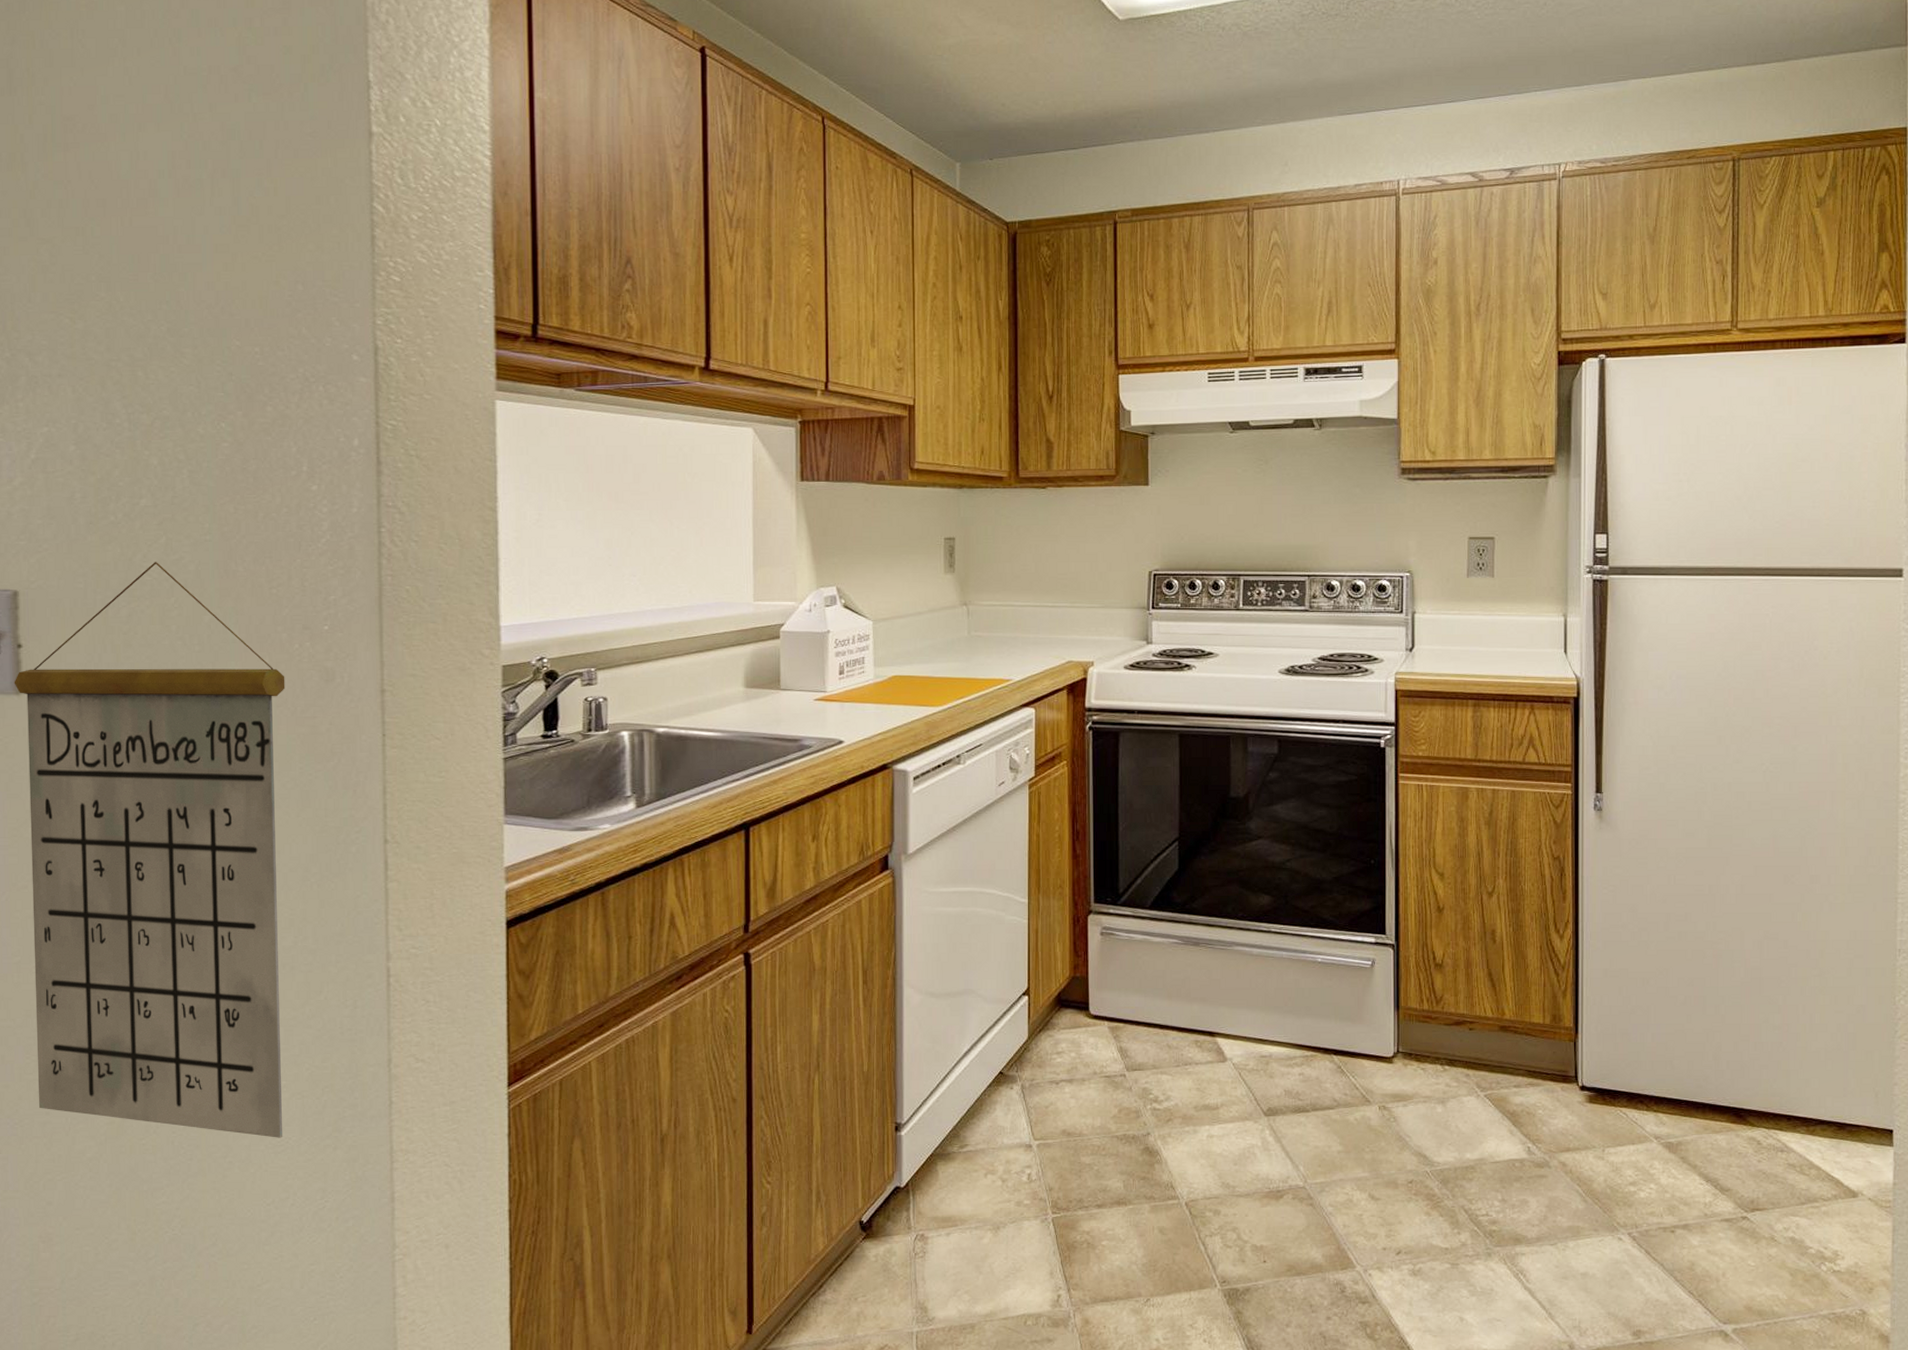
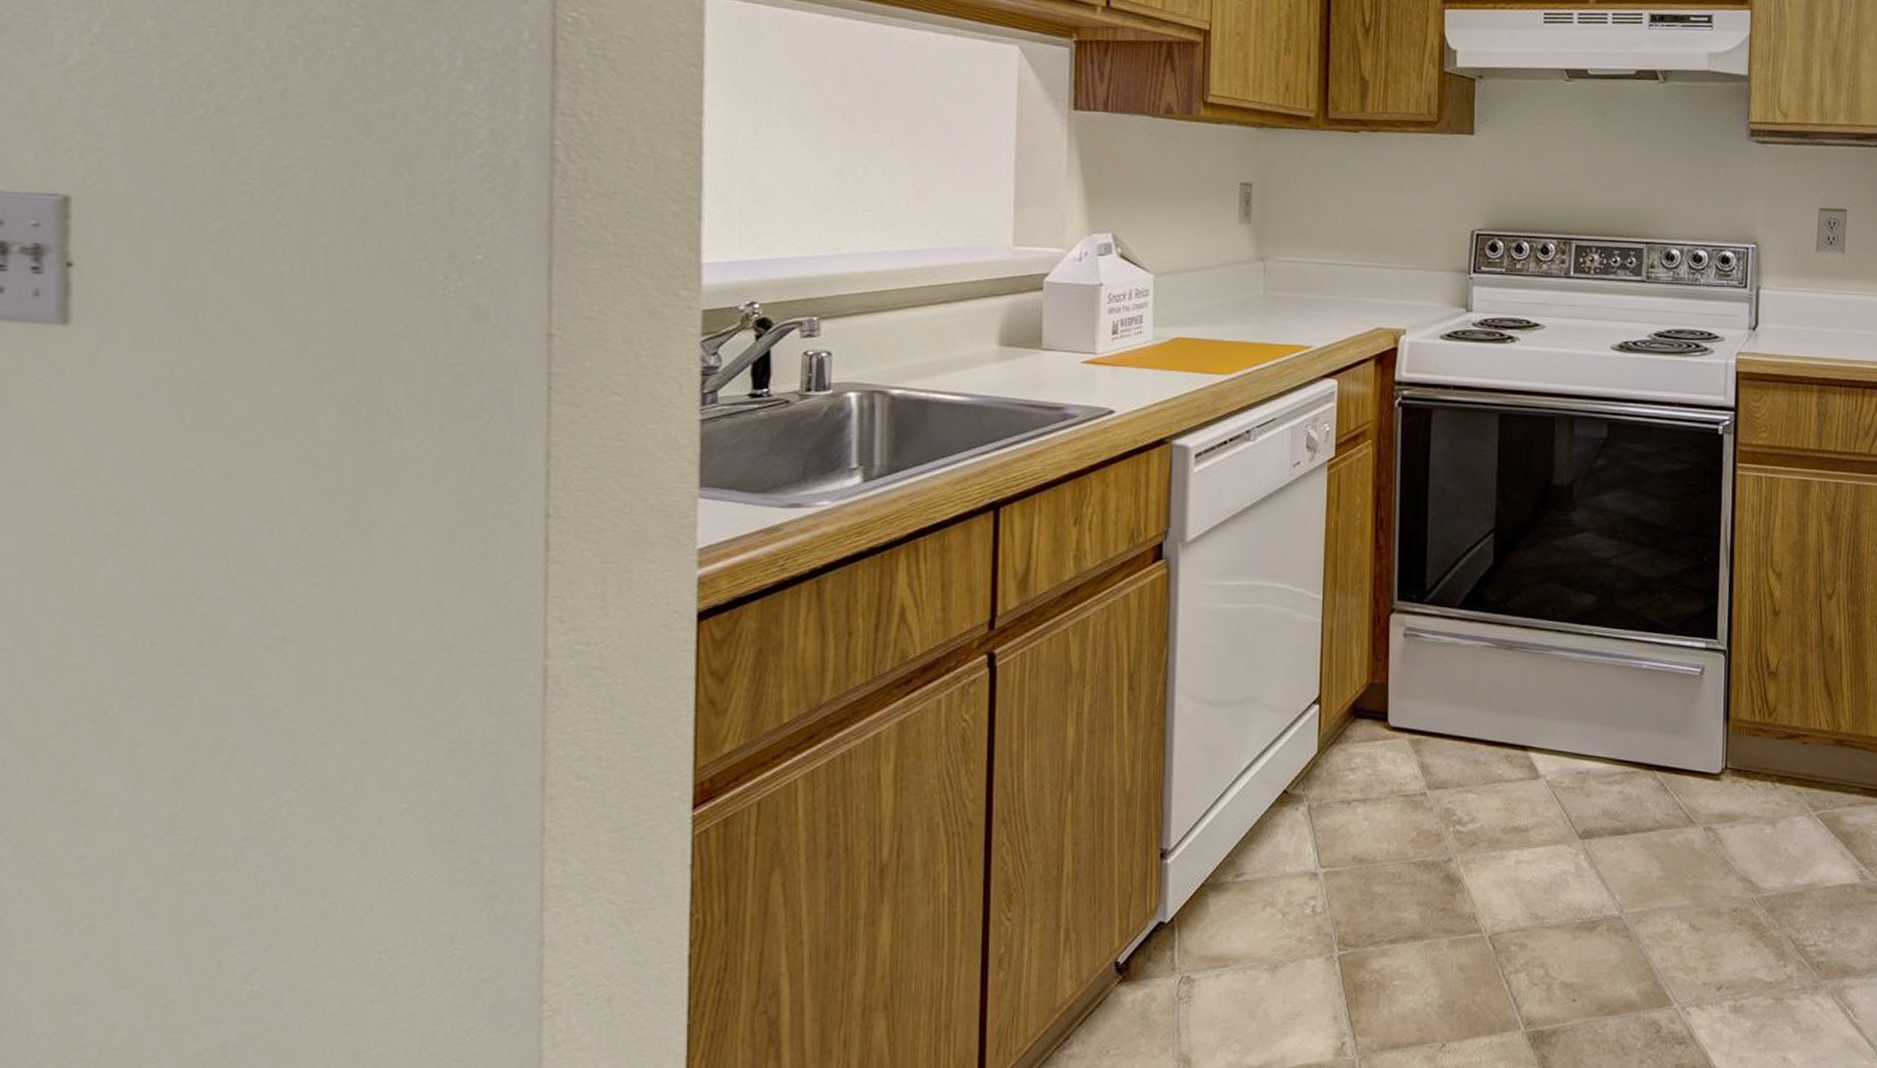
calendar: present [14,562,285,1138] -> none [60,168,424,872]

